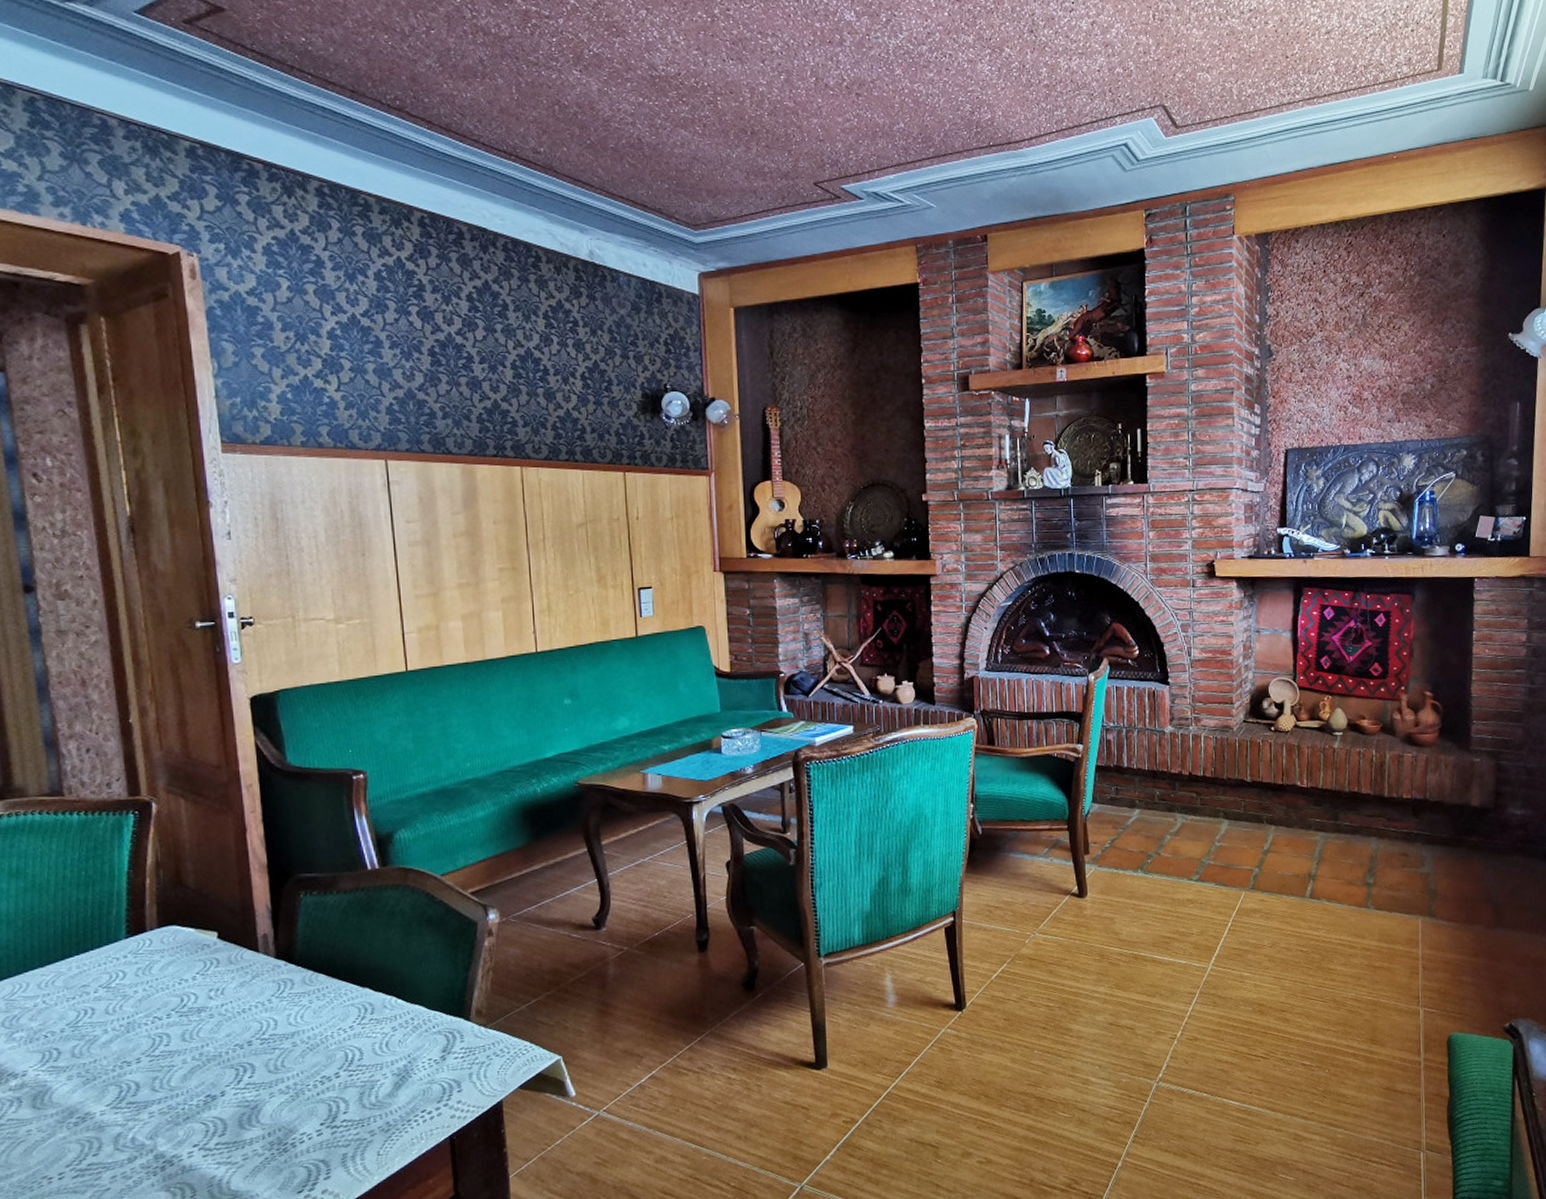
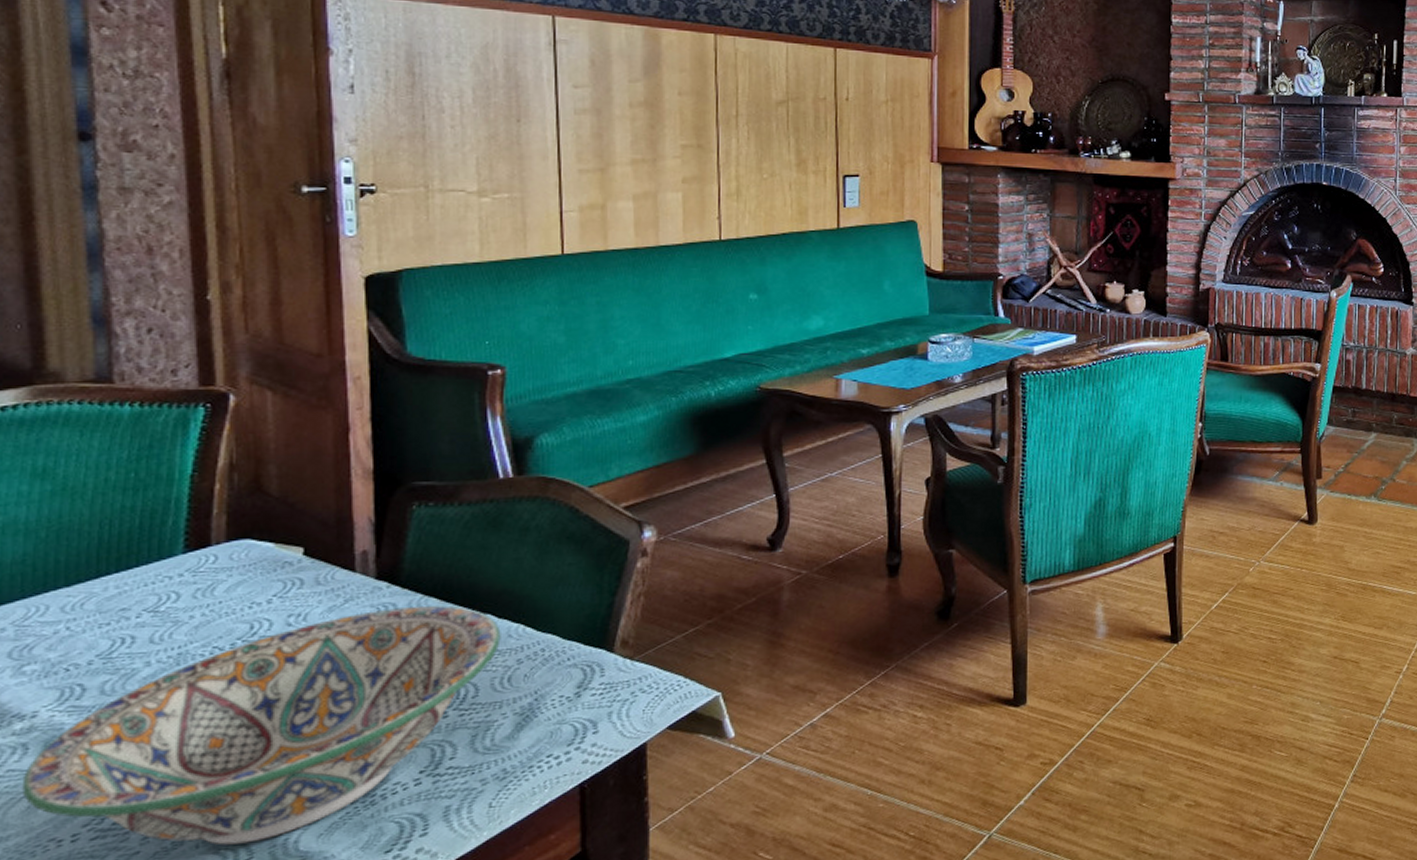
decorative bowl: none [19,981,378,1184] -> present [22,605,501,845]

